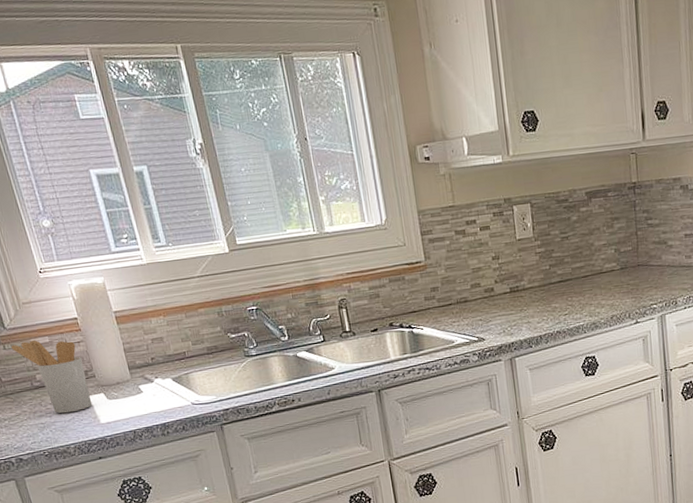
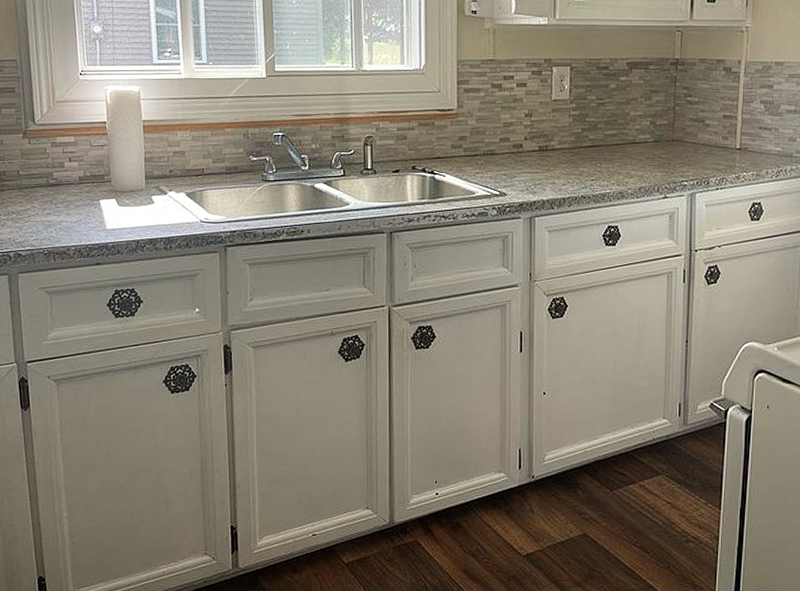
utensil holder: present [11,340,92,414] -> none [36,138,102,214]

